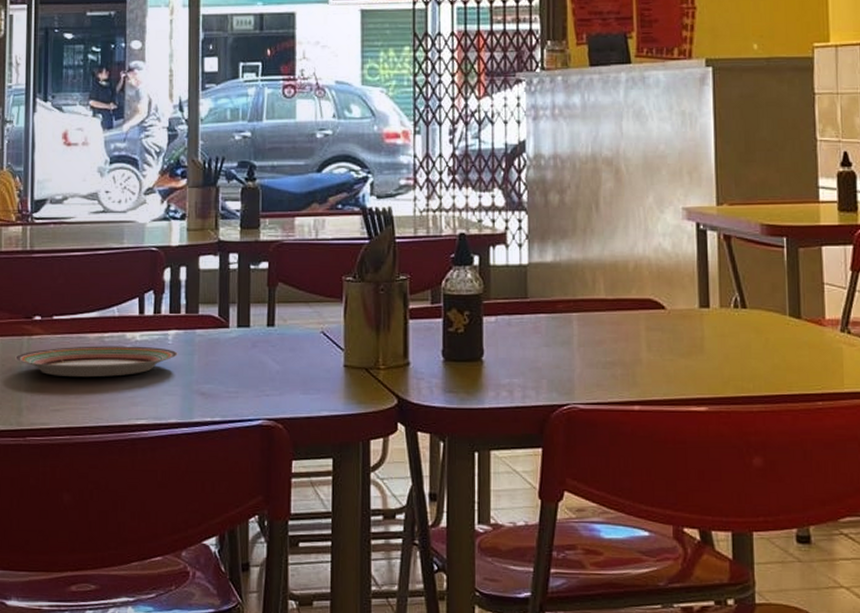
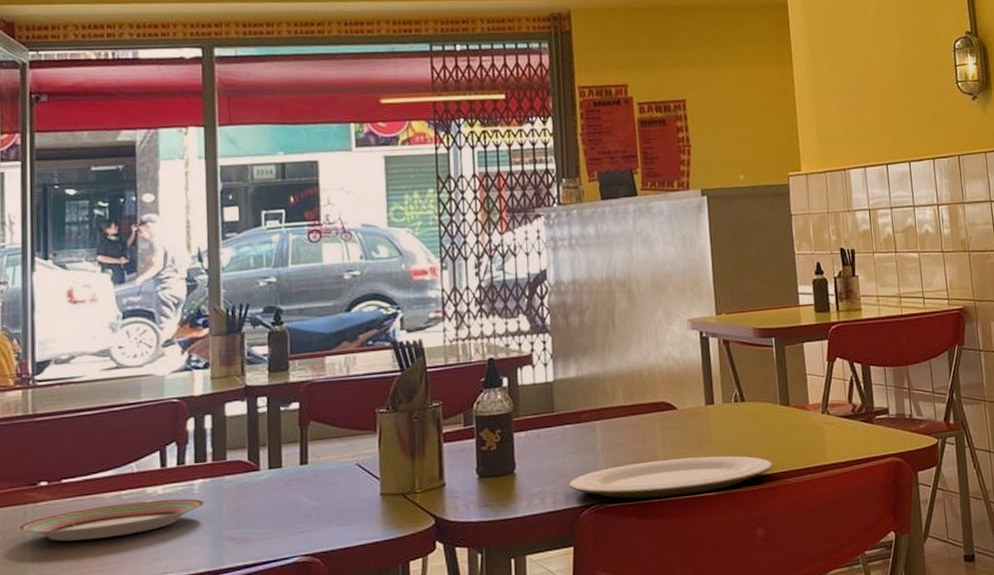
plate: none [541,364,777,407] -> present [569,456,773,499]

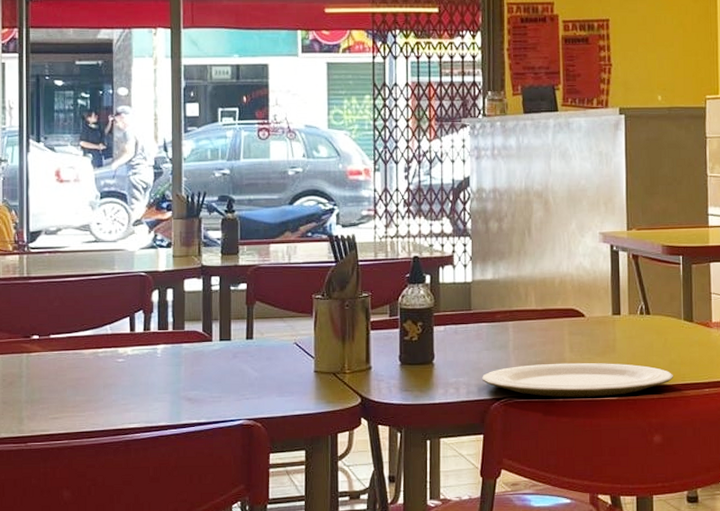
plate: present [18,498,205,542] -> none [15,359,166,389]

